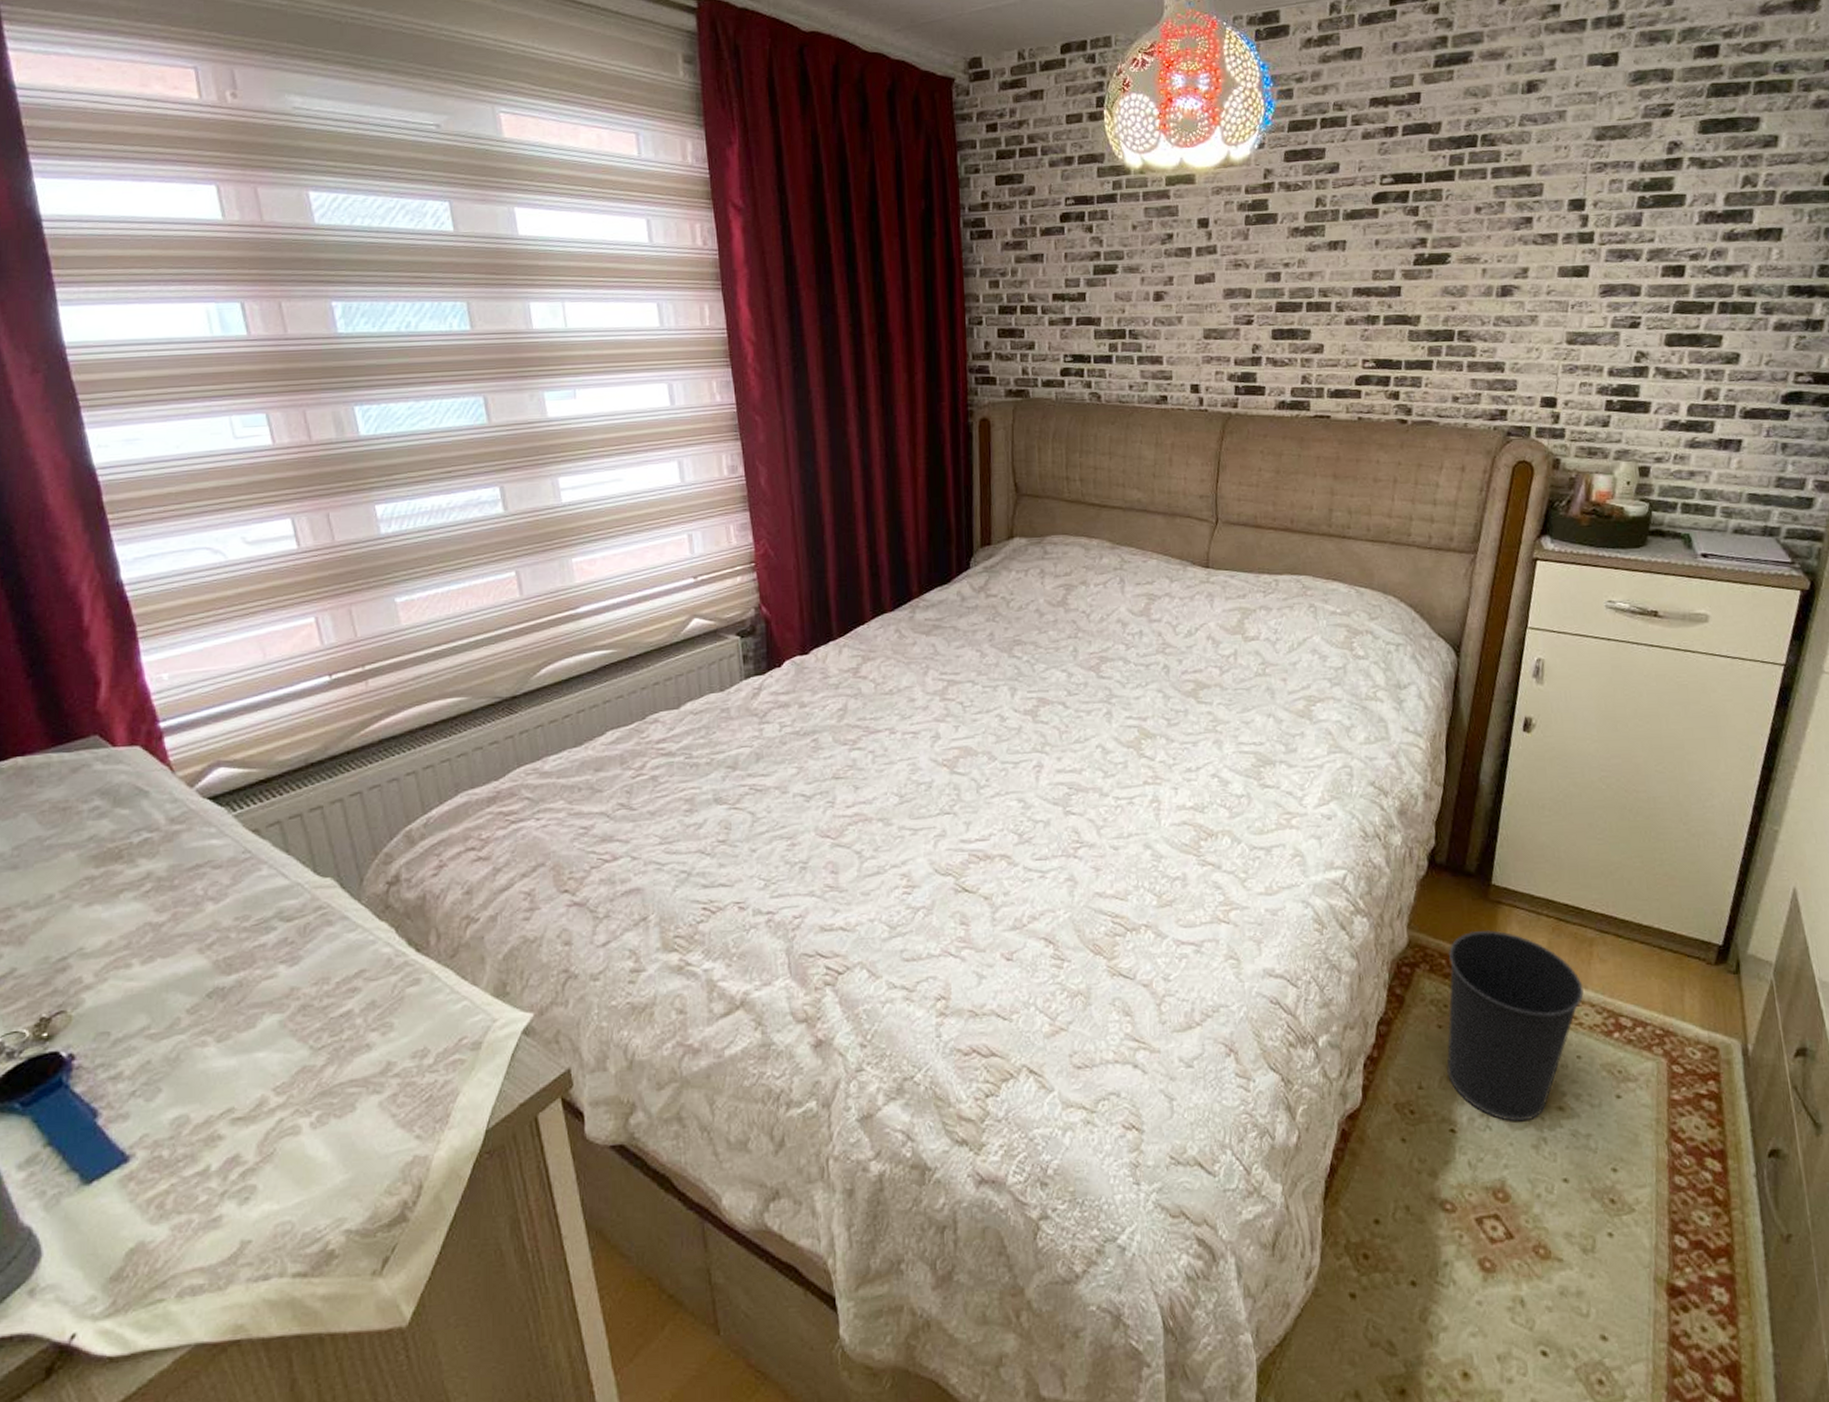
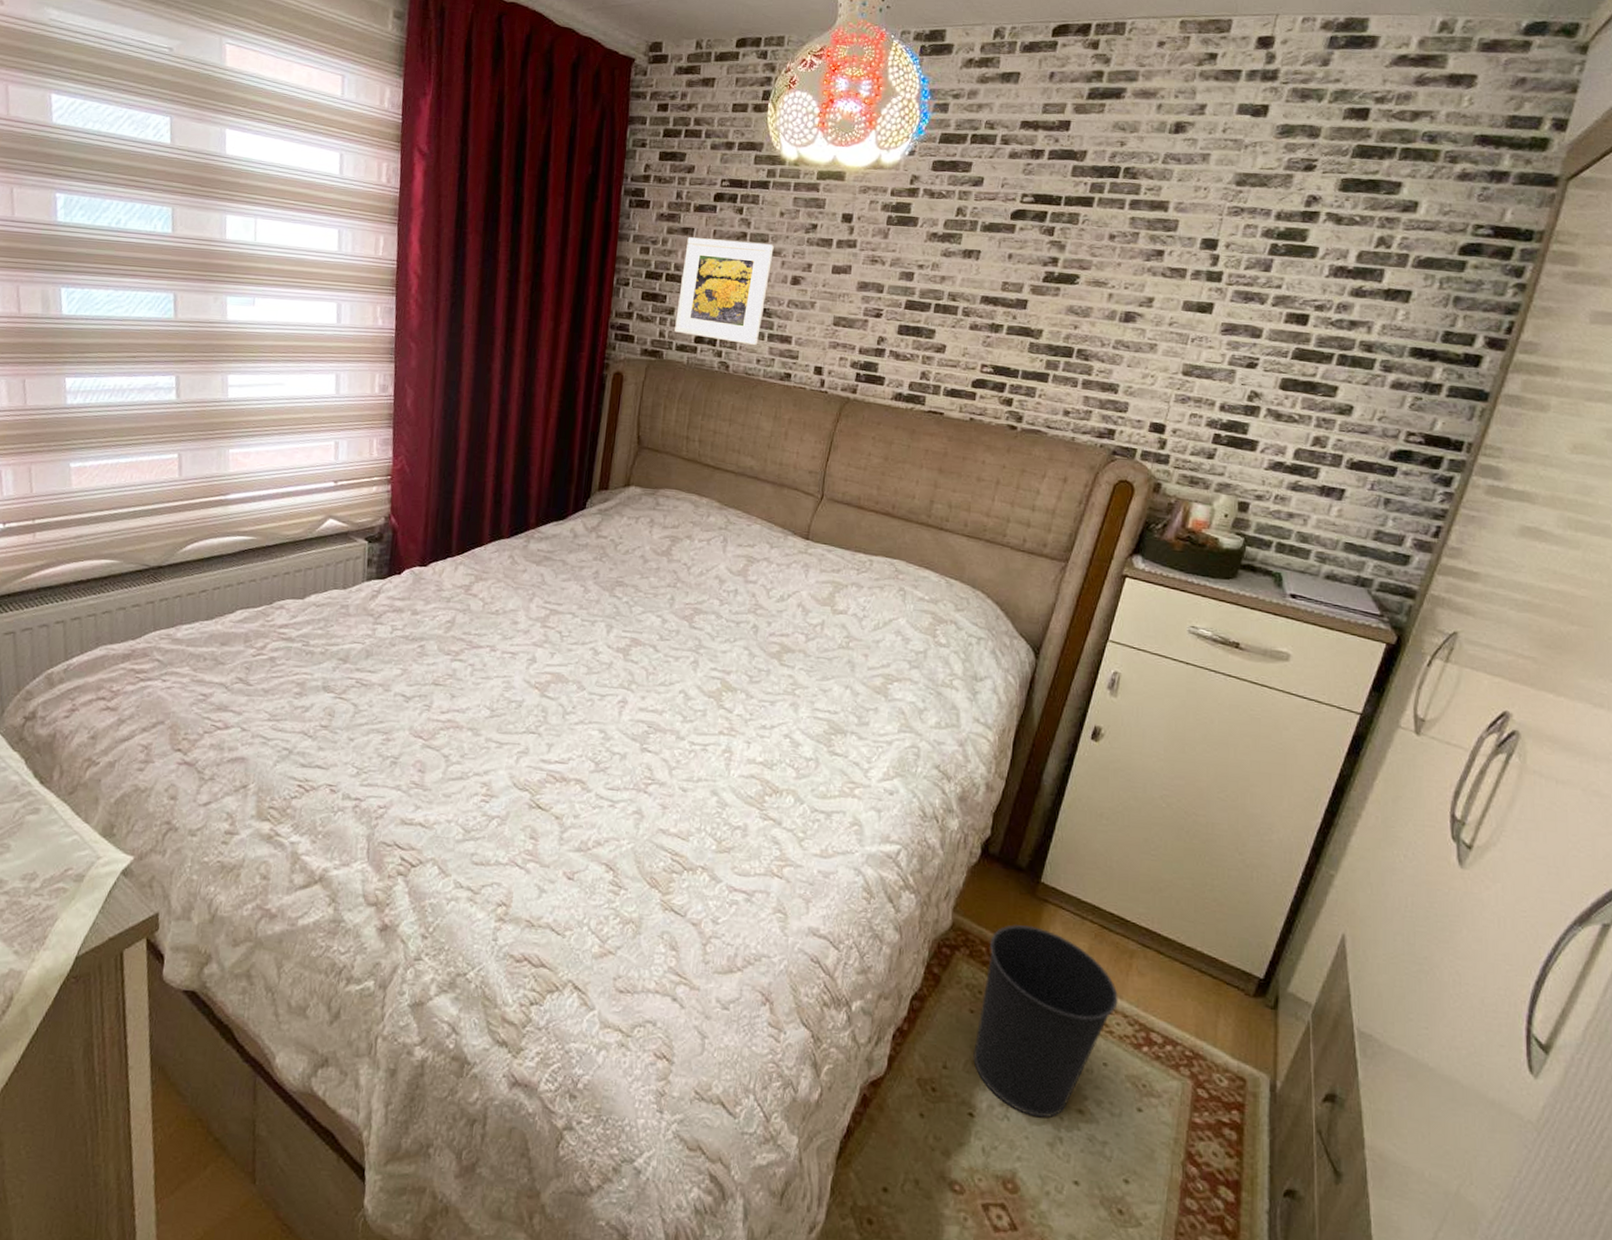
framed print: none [1037,261,1131,371] -> present [675,237,774,346]

